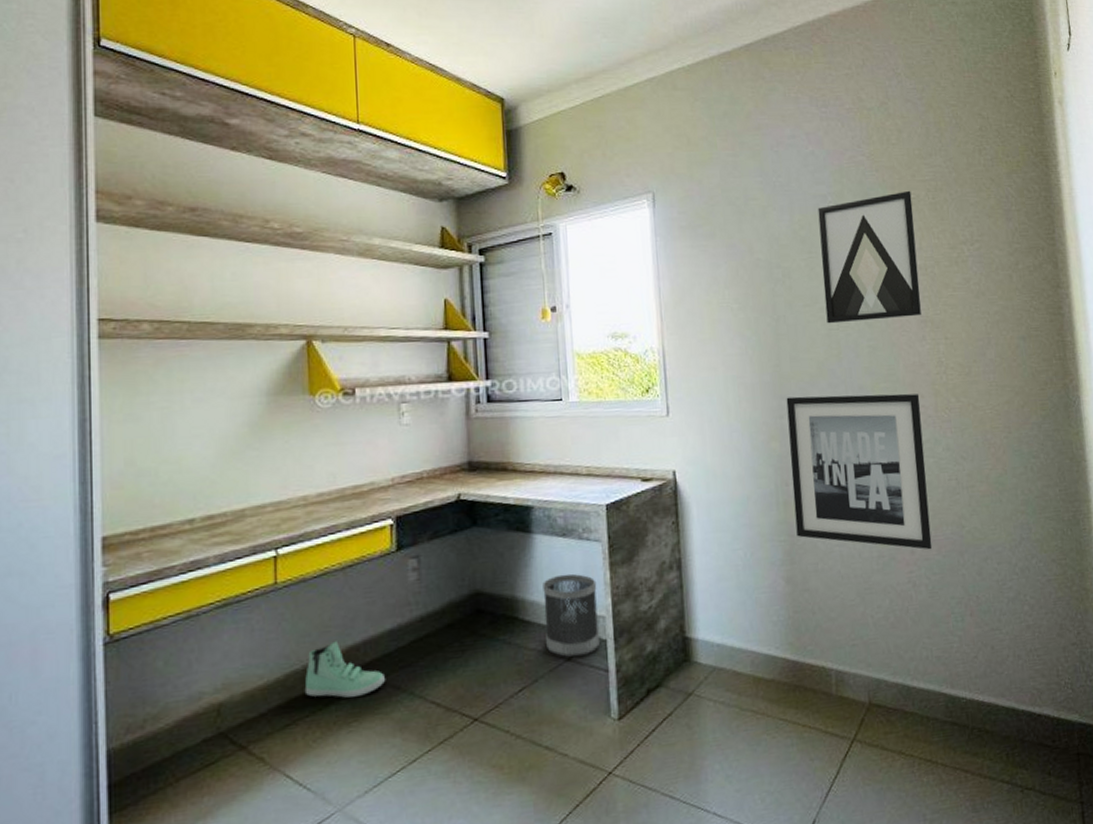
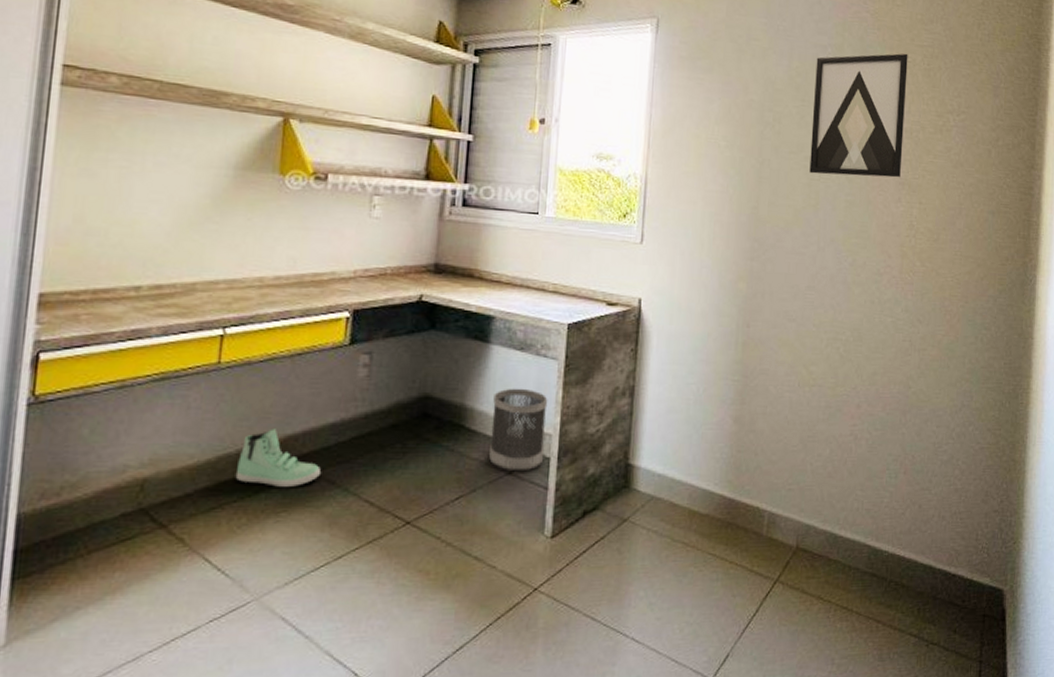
wall art: present [786,393,933,550] -> none [750,240,887,406]

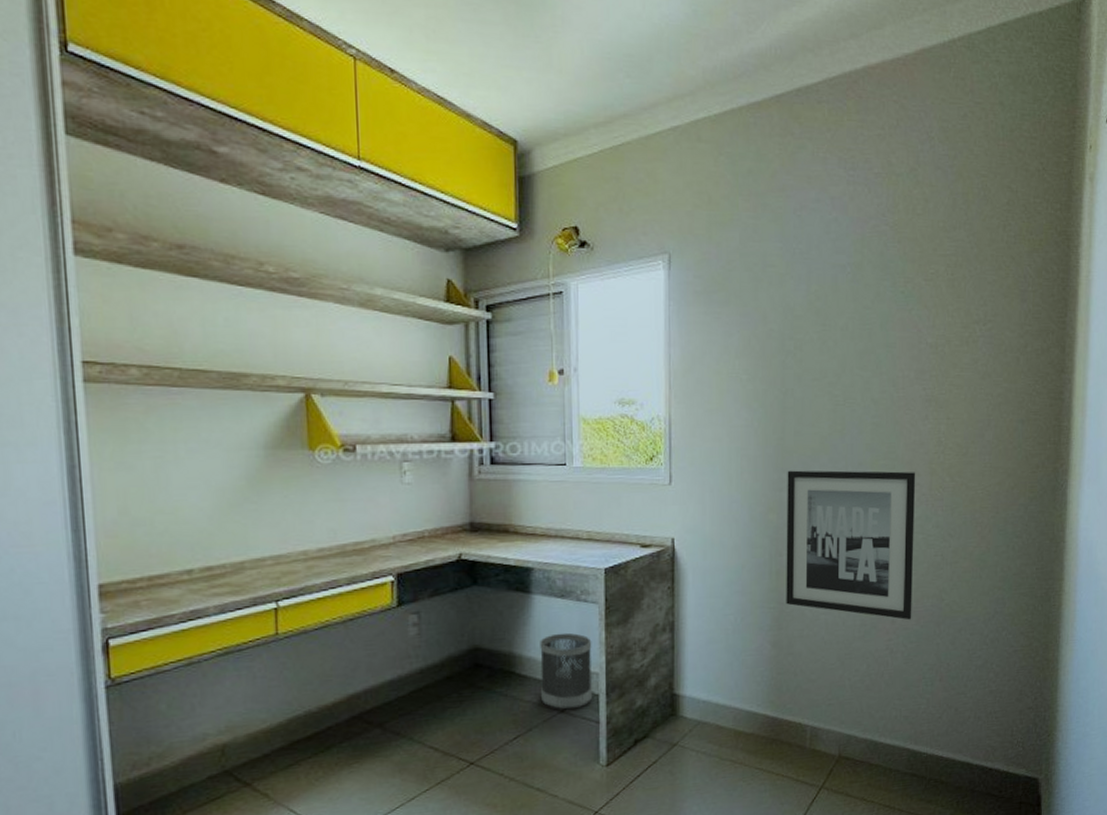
sneaker: present [235,429,322,487] -> none [306,689,386,742]
wall art: none [750,240,887,406] -> present [786,470,916,620]
wall art: present [809,53,908,178] -> none [834,264,931,399]

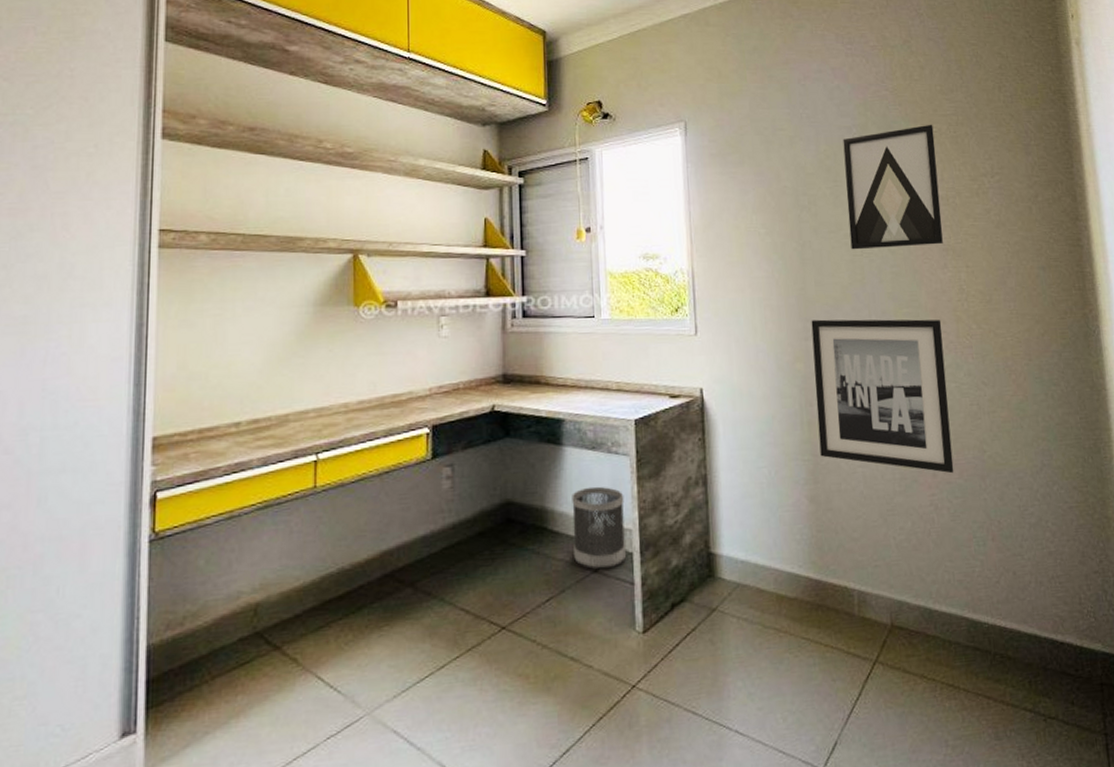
wall art: none [834,264,931,399] -> present [842,124,943,250]

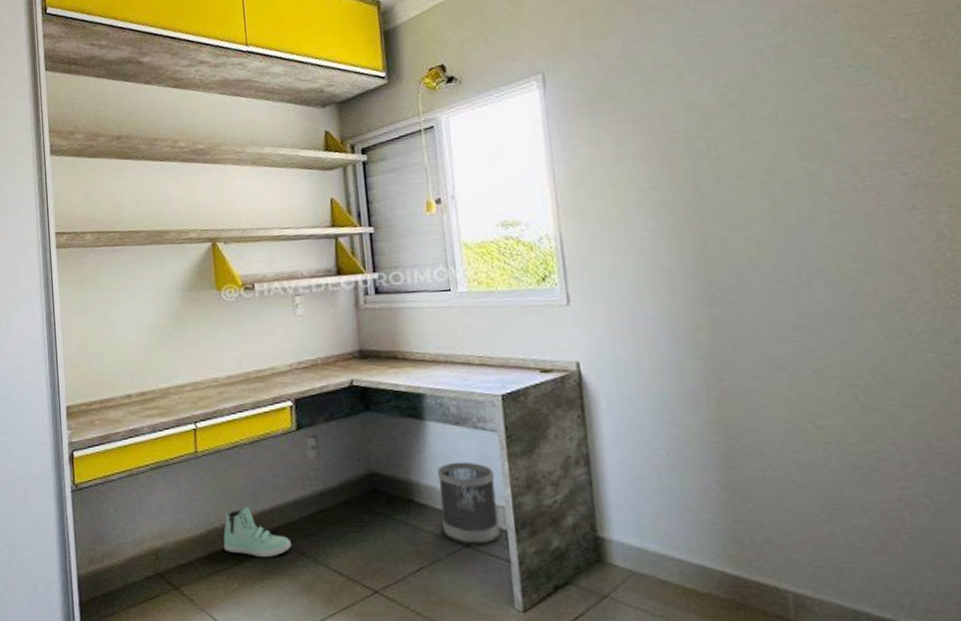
sneaker: none [338,545,418,602] -> present [223,506,292,557]
wall art: present [811,319,954,474] -> none [715,274,935,464]
wall art: present [842,124,943,250] -> none [752,29,910,198]

